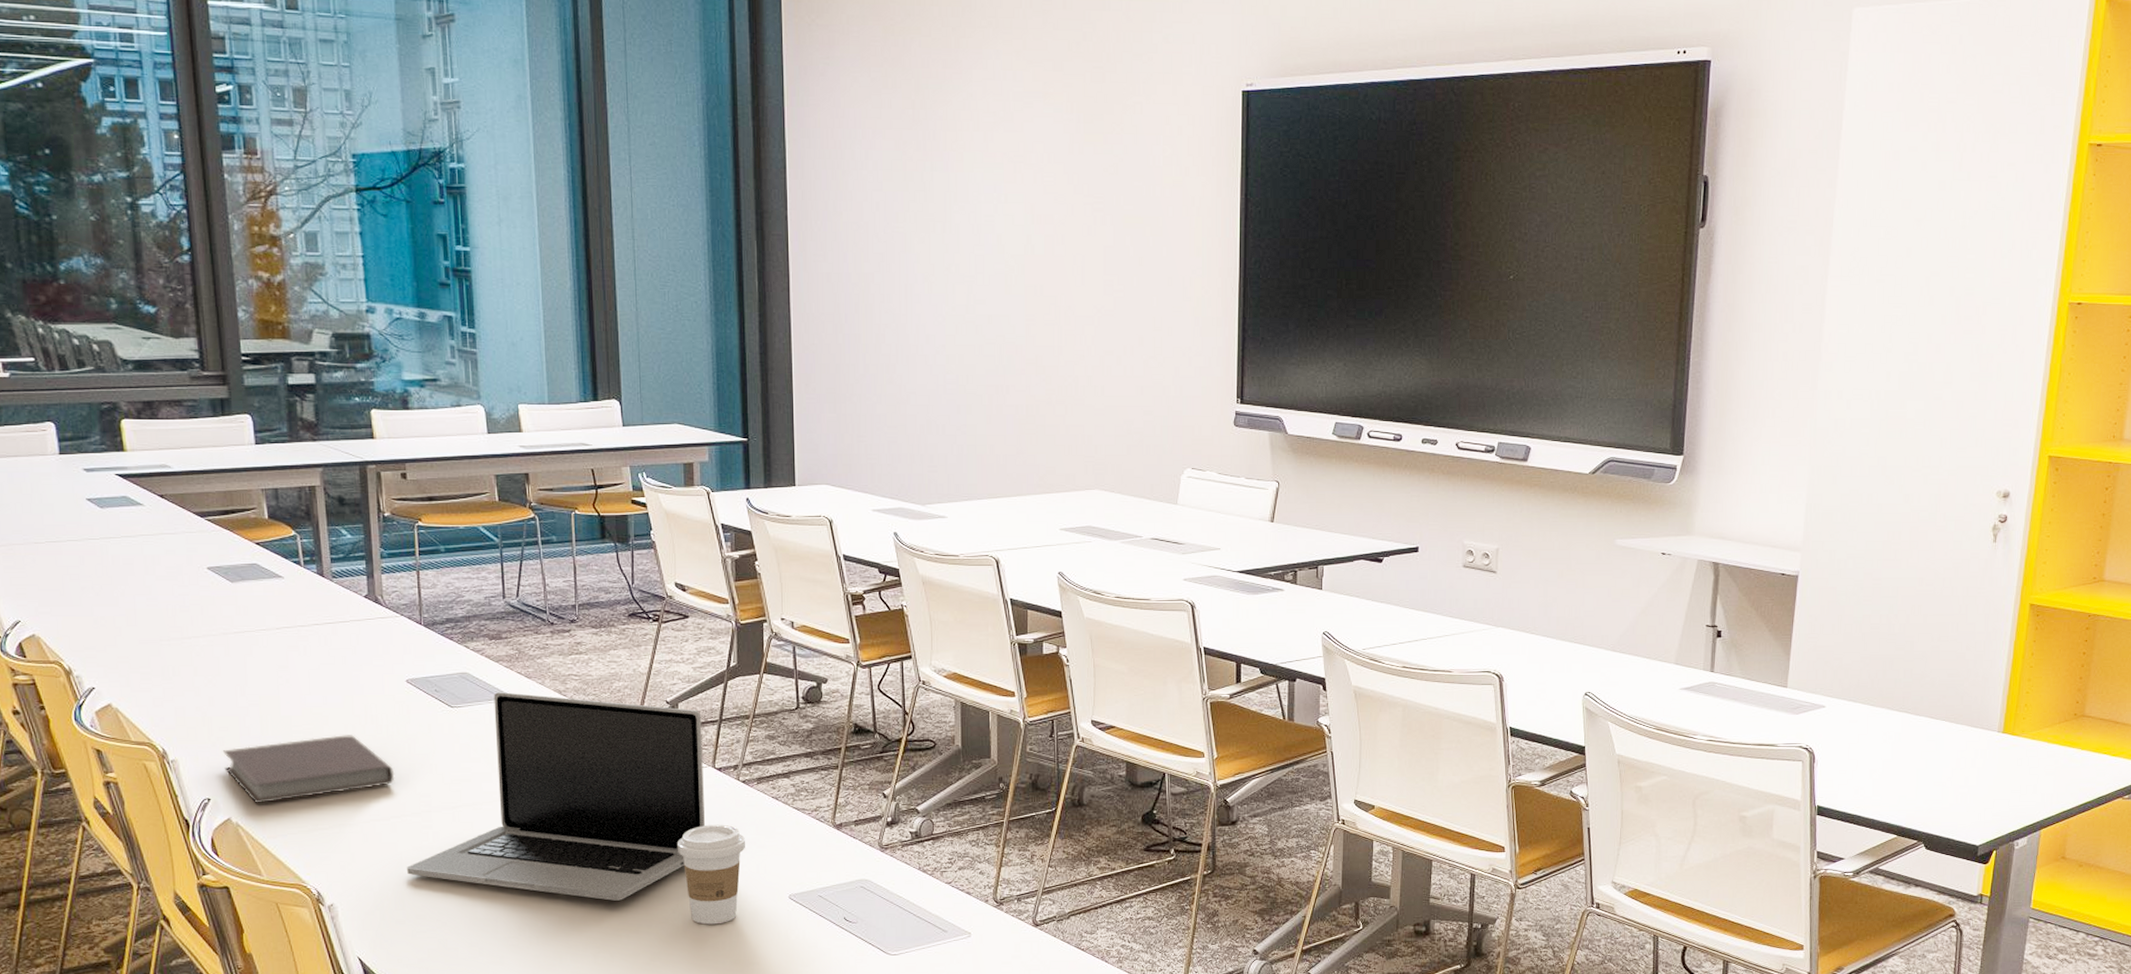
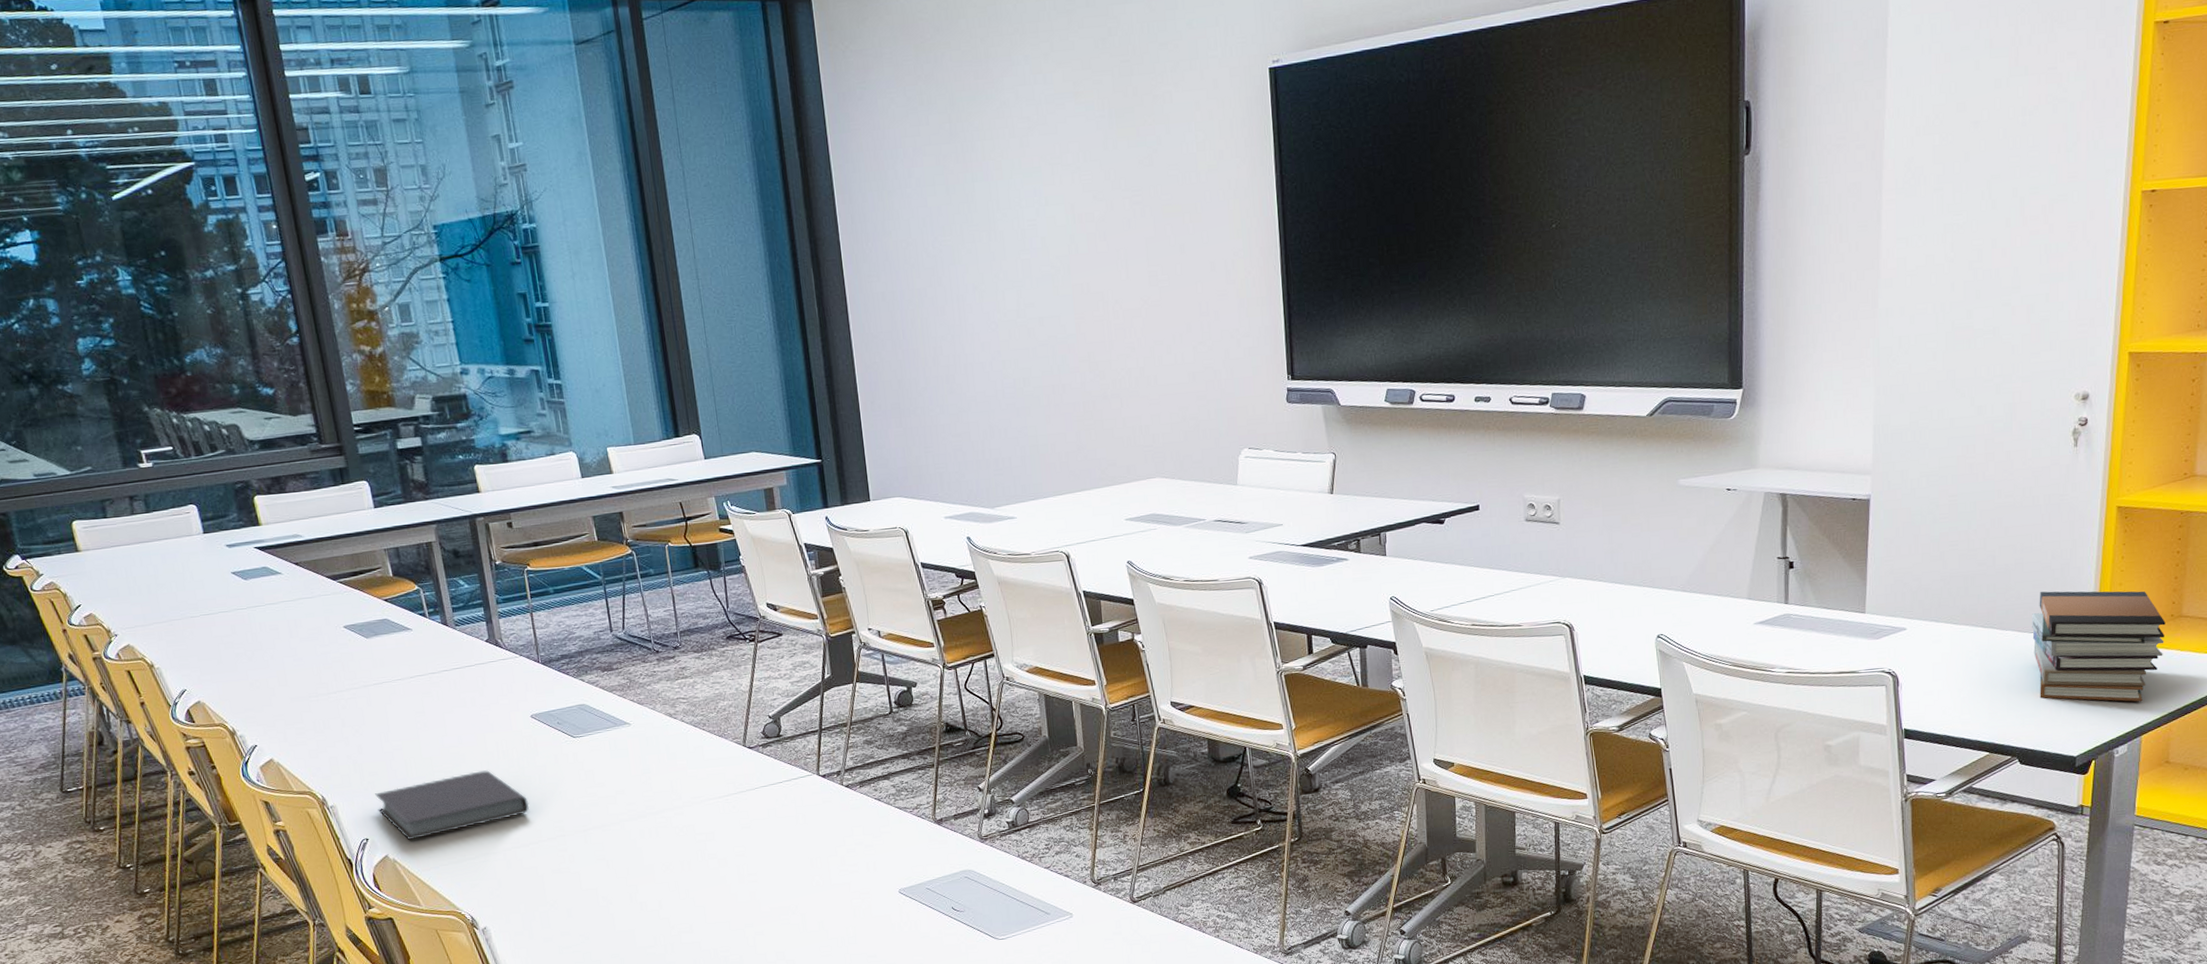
laptop: present [407,692,705,901] -> none [548,719,815,907]
coffee cup: present [676,824,745,925] -> none [790,827,854,923]
book stack: none [1943,681,2069,797] -> present [2031,591,2166,702]

